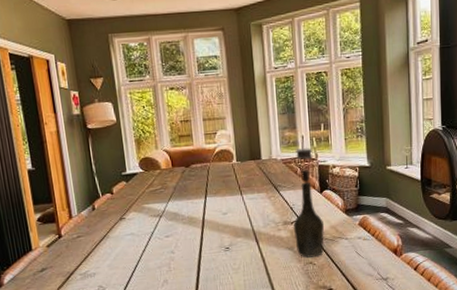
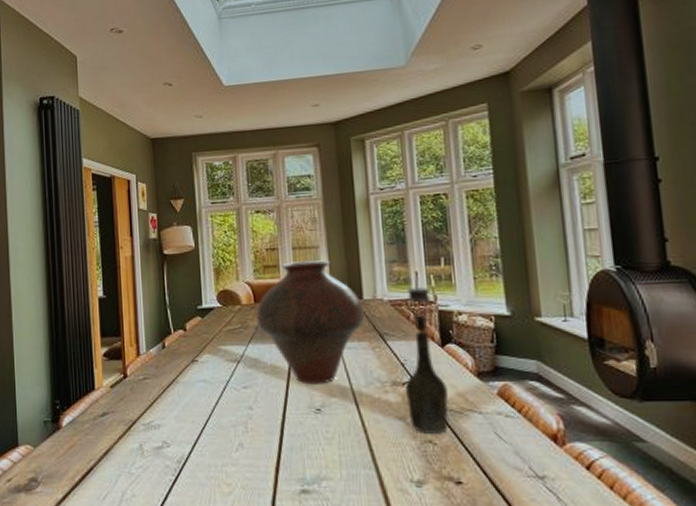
vase: none [173,128,263,230] -> present [255,259,365,385]

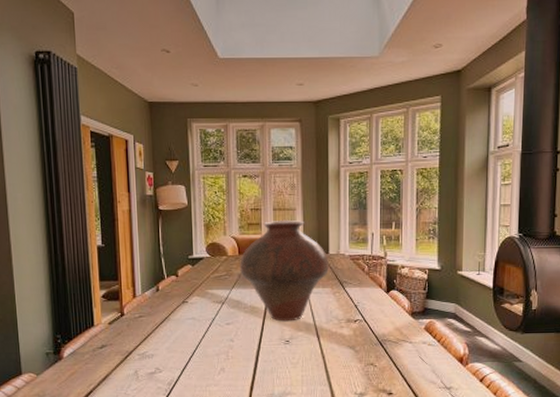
bottle: present [406,287,448,434] -> none [357,246,388,358]

